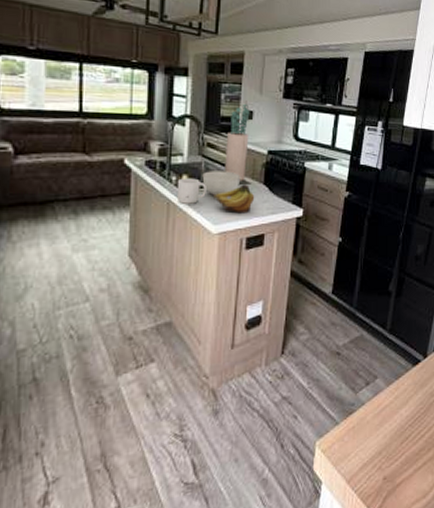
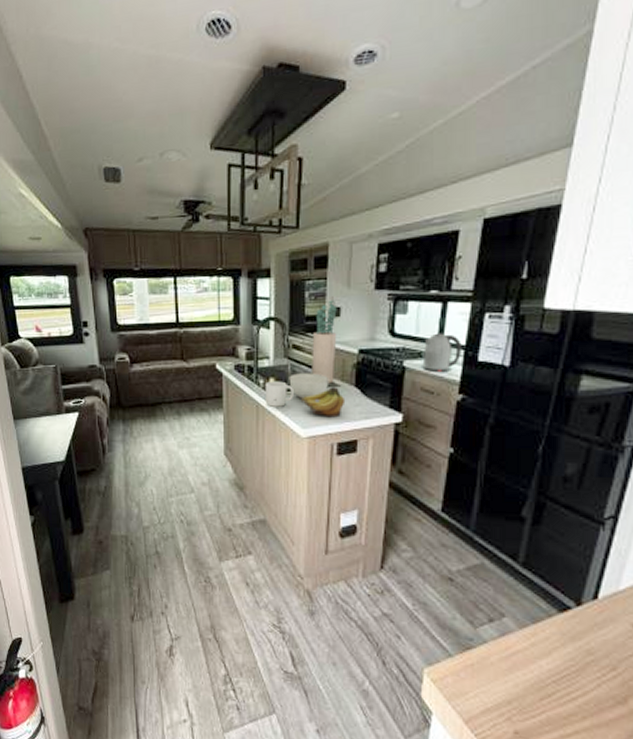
kettle: none [319,139,349,174] -> present [422,333,462,373]

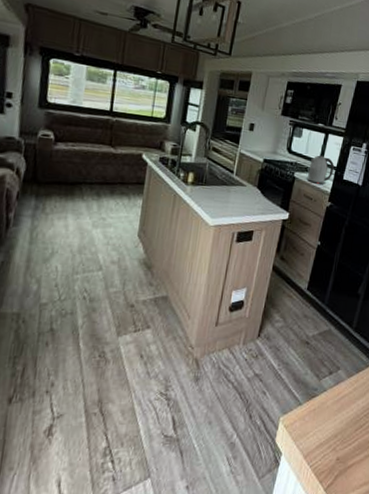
mug: present [264,381,295,407] -> none [182,175,209,198]
bowl: present [289,373,330,399] -> none [205,171,239,194]
fruit: present [300,387,346,418] -> none [212,186,249,211]
vase: present [312,296,337,384] -> none [225,114,252,184]

